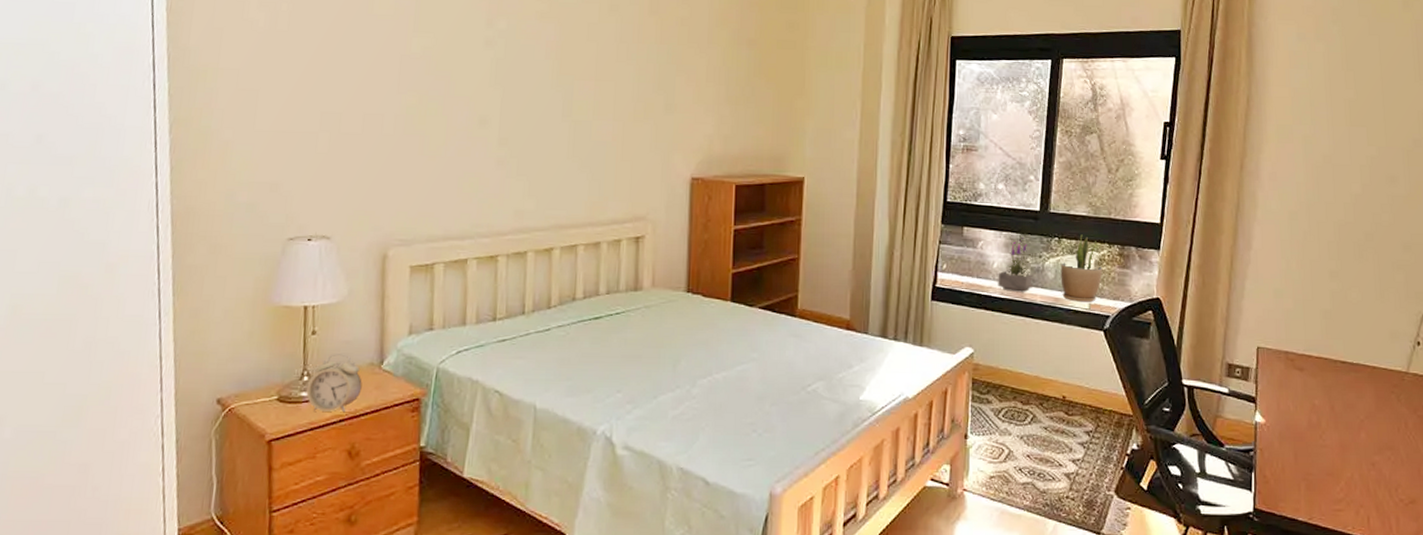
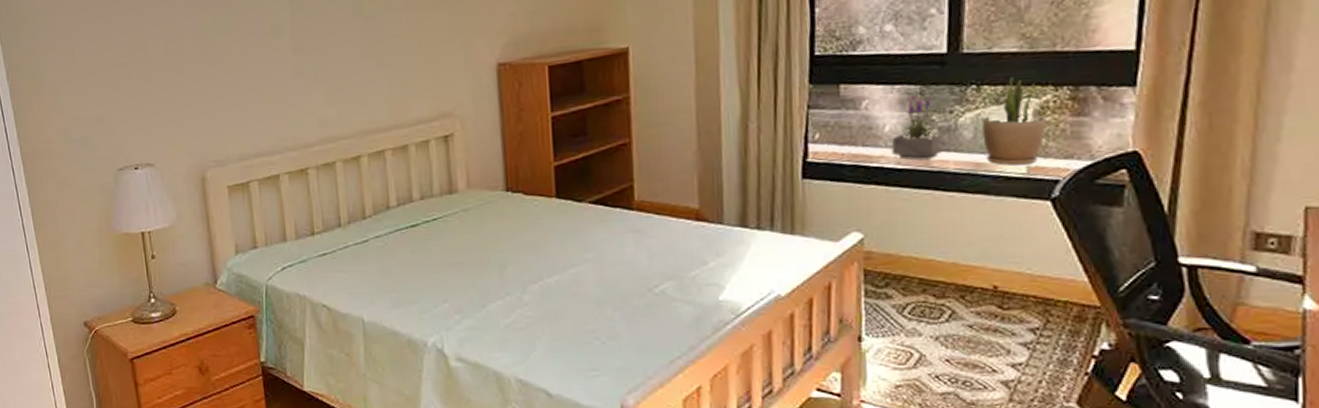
alarm clock: present [306,354,362,413] -> none [154,276,202,332]

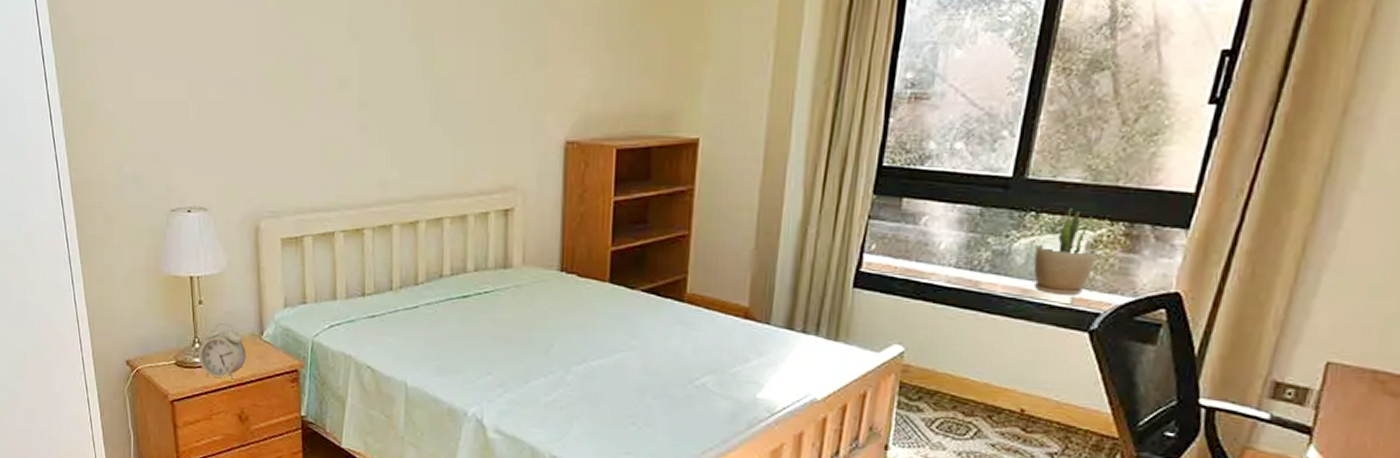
alarm clock: none [154,276,202,332] -> present [198,323,246,380]
potted plant: present [891,90,945,161] -> none [944,212,997,282]

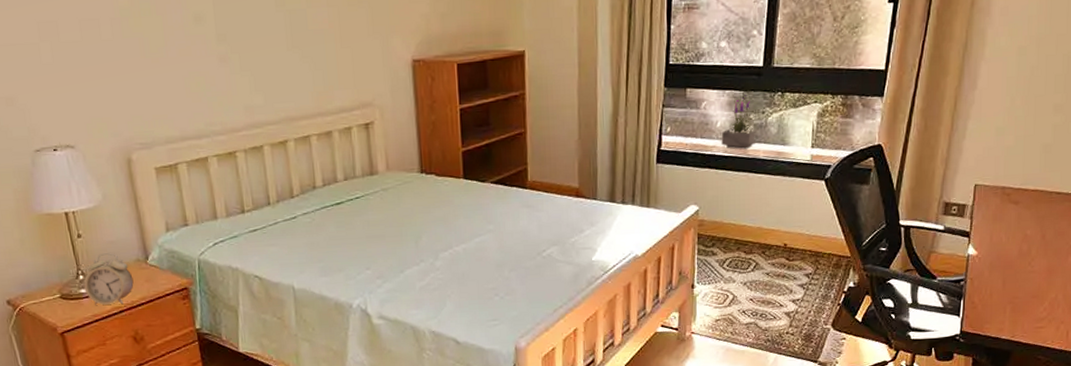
potted plant: none [944,212,997,282] -> present [721,95,758,150]
potted plant: present [1033,208,1098,297] -> none [783,87,826,155]

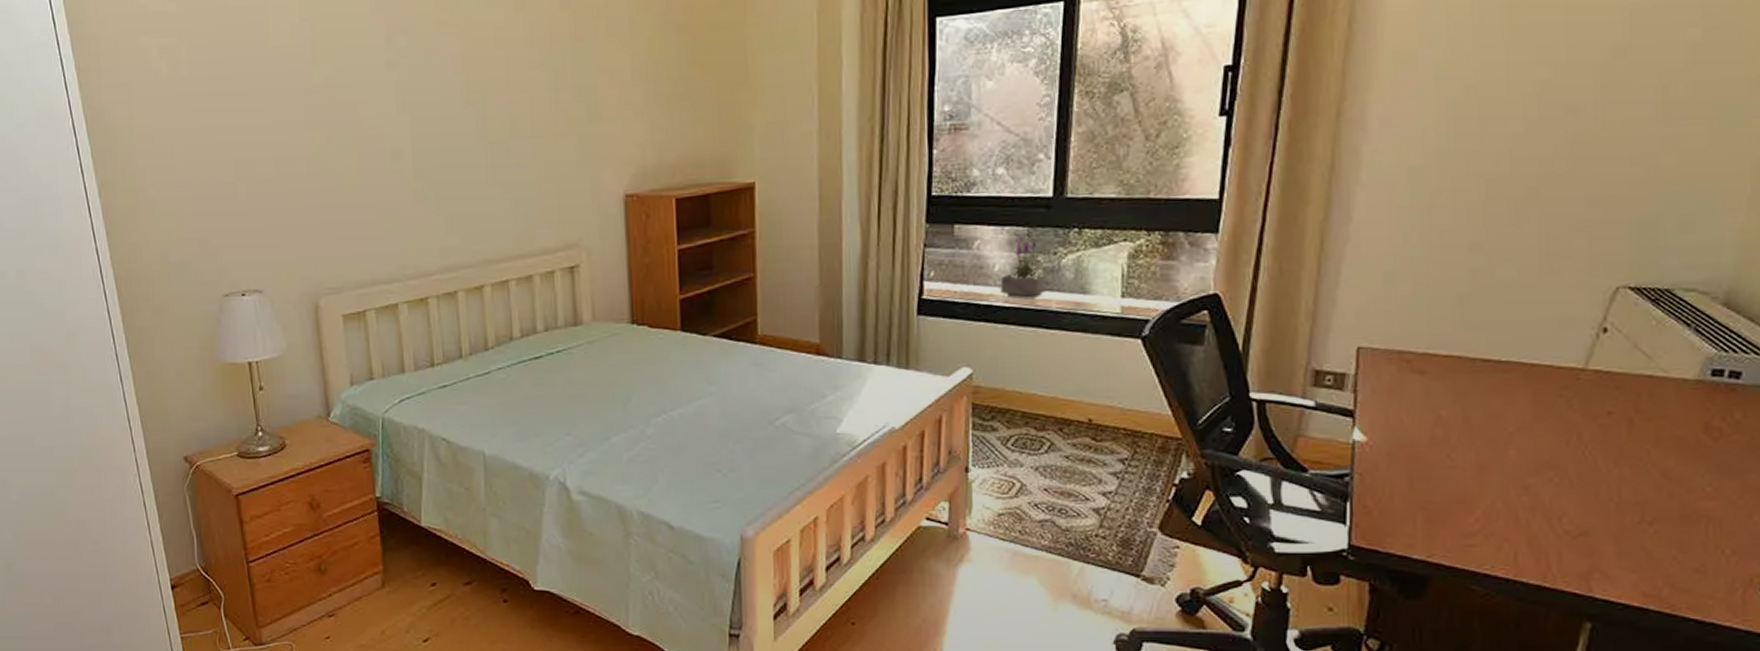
alarm clock: present [83,253,134,305] -> none [262,408,313,466]

